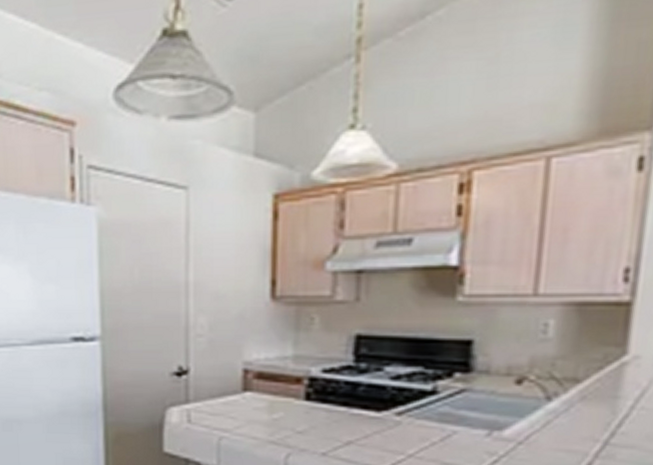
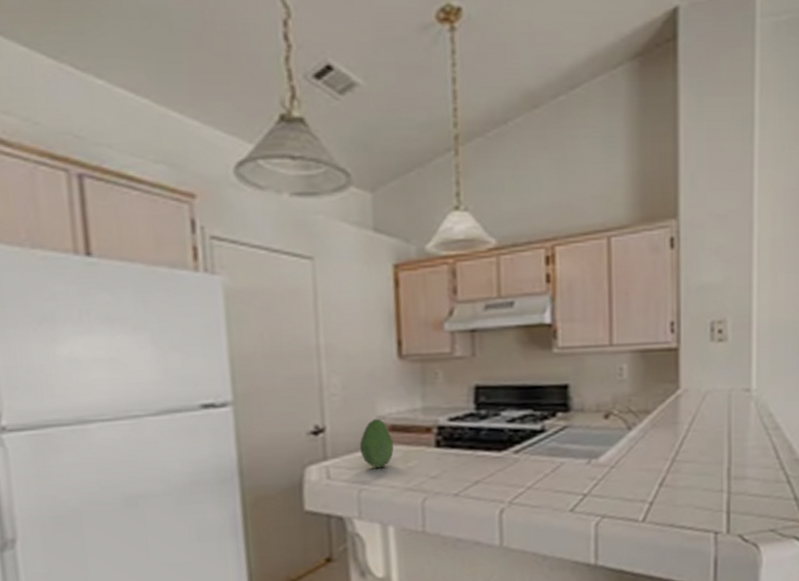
fruit: none [223,364,259,417] -> present [360,418,394,468]

